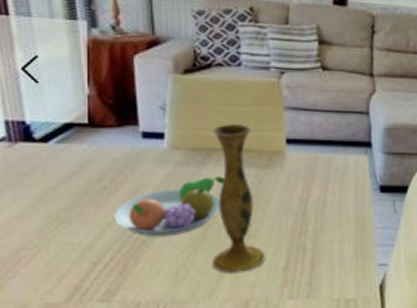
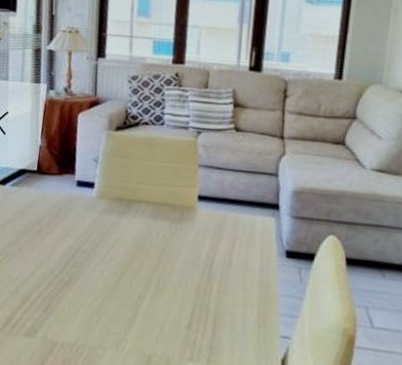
fruit bowl: present [114,176,224,237] -> none [45,226,140,280]
vase: present [212,124,265,273] -> none [122,177,170,325]

